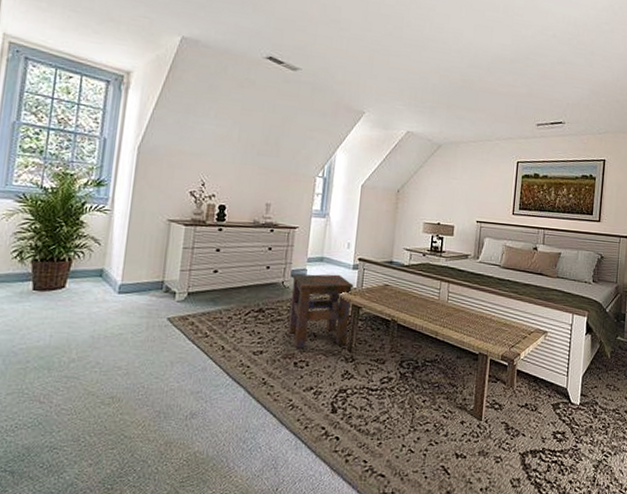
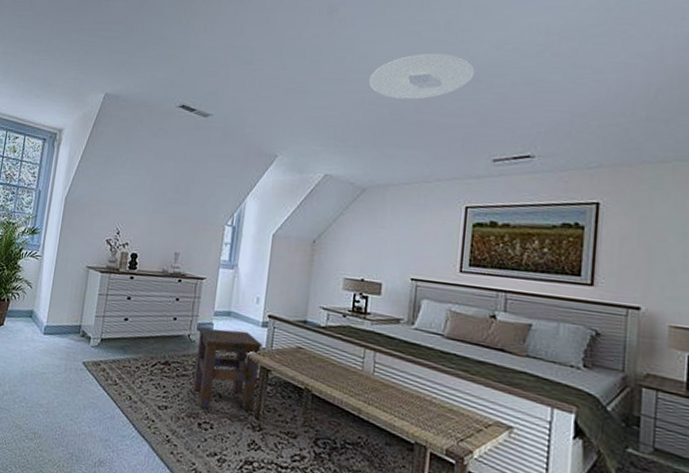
ceiling light: none [443,30,525,70] -> present [368,53,475,100]

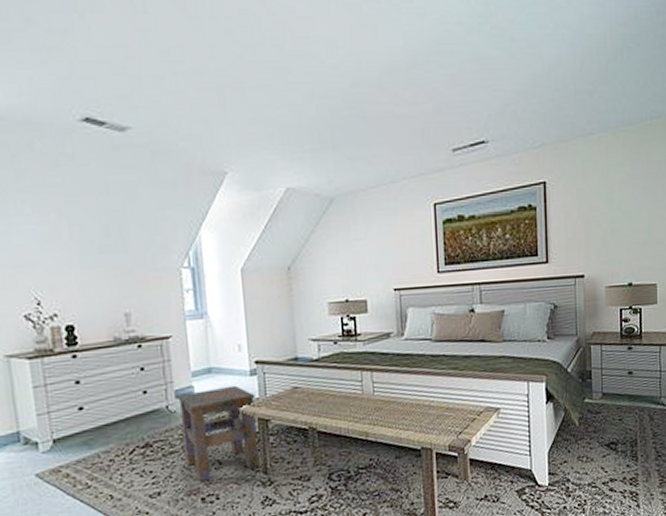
ceiling light: present [368,53,475,100] -> none [314,30,423,88]

